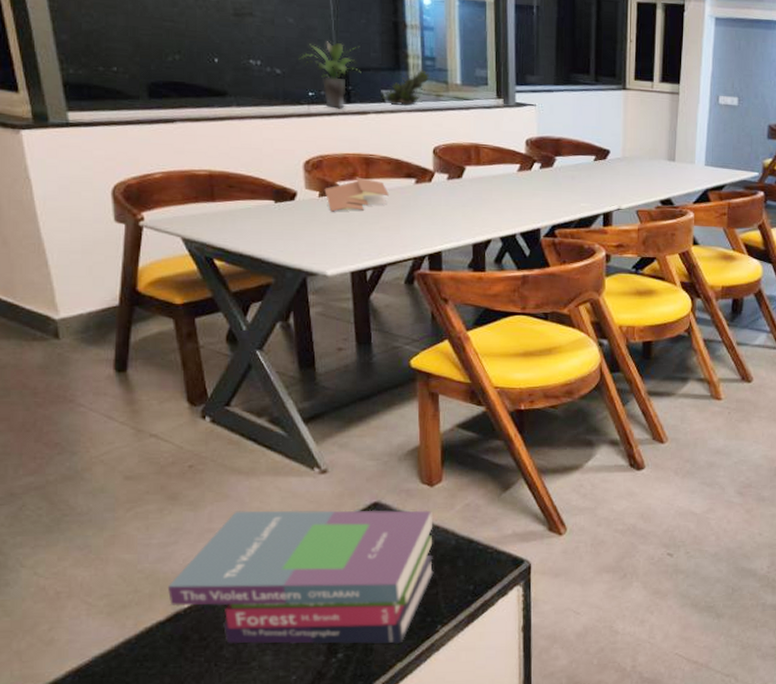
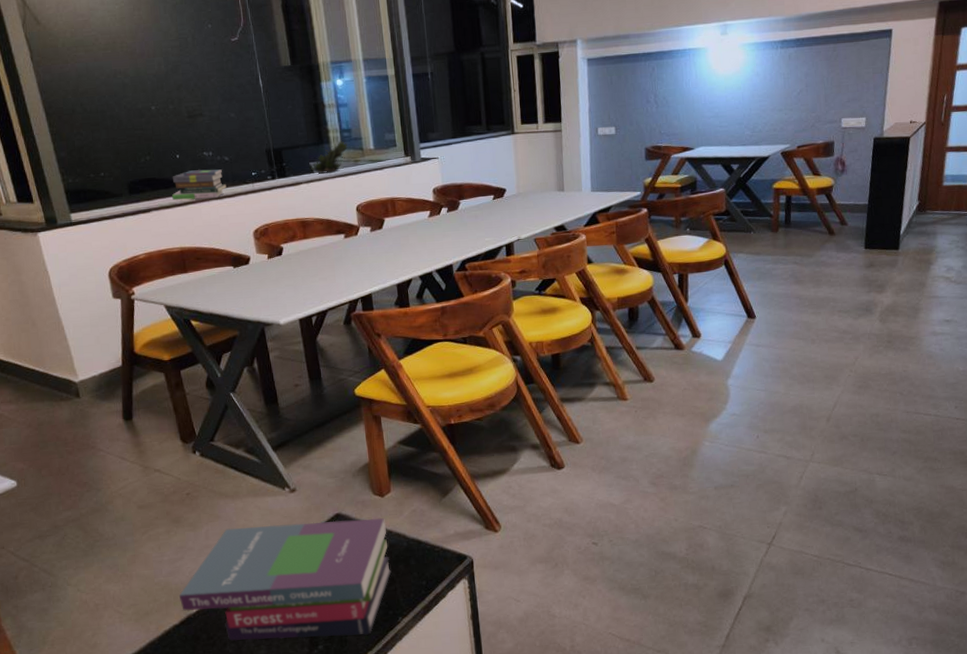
books: none [203,79,275,117] -> present [171,169,227,201]
potted plant: present [299,41,361,109] -> none [241,127,292,184]
papers: present [324,177,389,212] -> none [271,238,324,270]

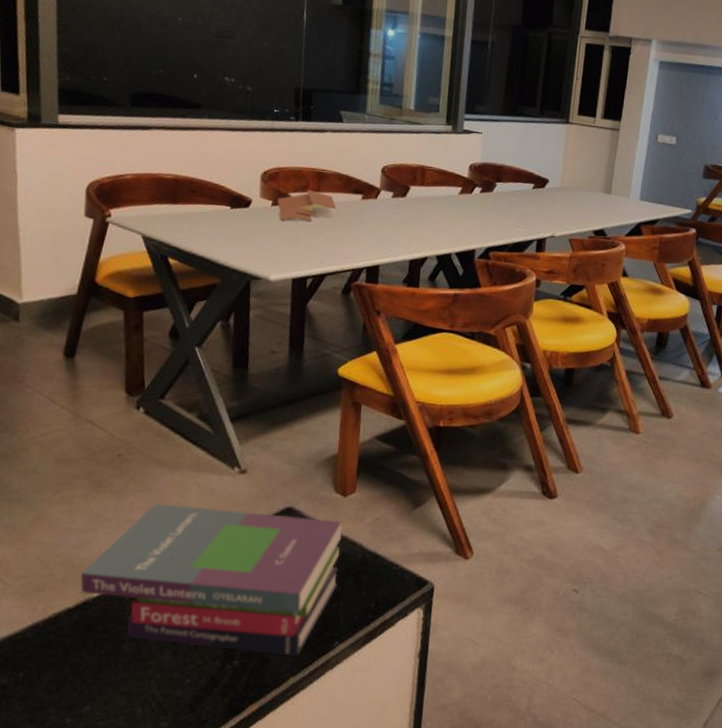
books: present [171,169,227,201] -> none [178,93,243,130]
papers: none [271,238,324,270] -> present [277,189,336,221]
succulent plant: present [311,139,348,175] -> none [340,93,386,127]

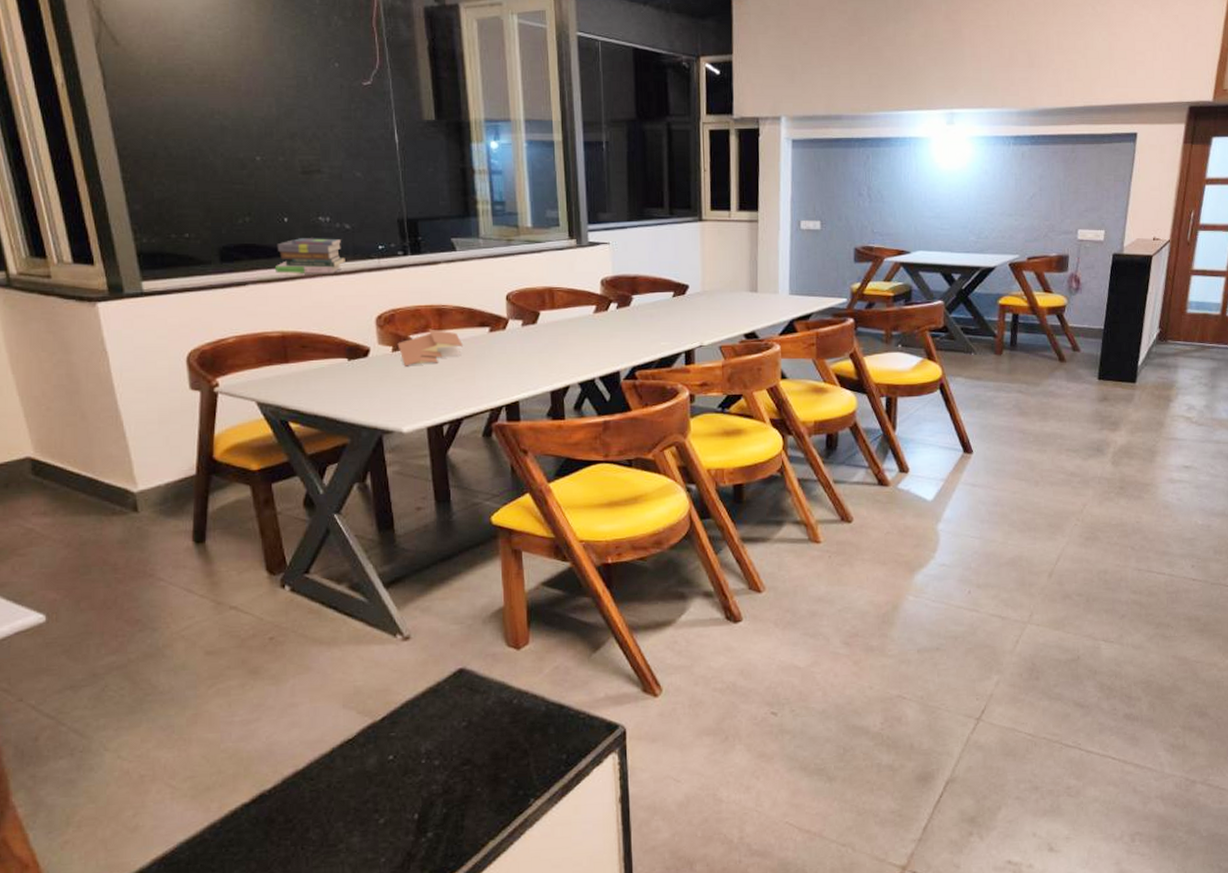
books: present [80,503,343,657] -> none [252,676,524,826]
books: none [178,93,243,130] -> present [274,238,345,274]

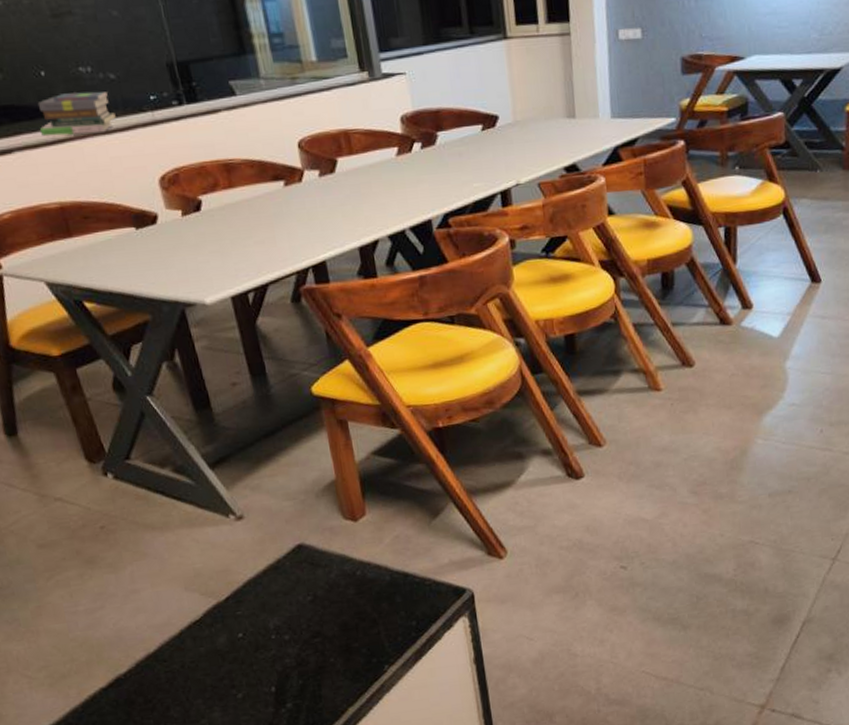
papers: present [397,329,463,367] -> none [186,187,258,232]

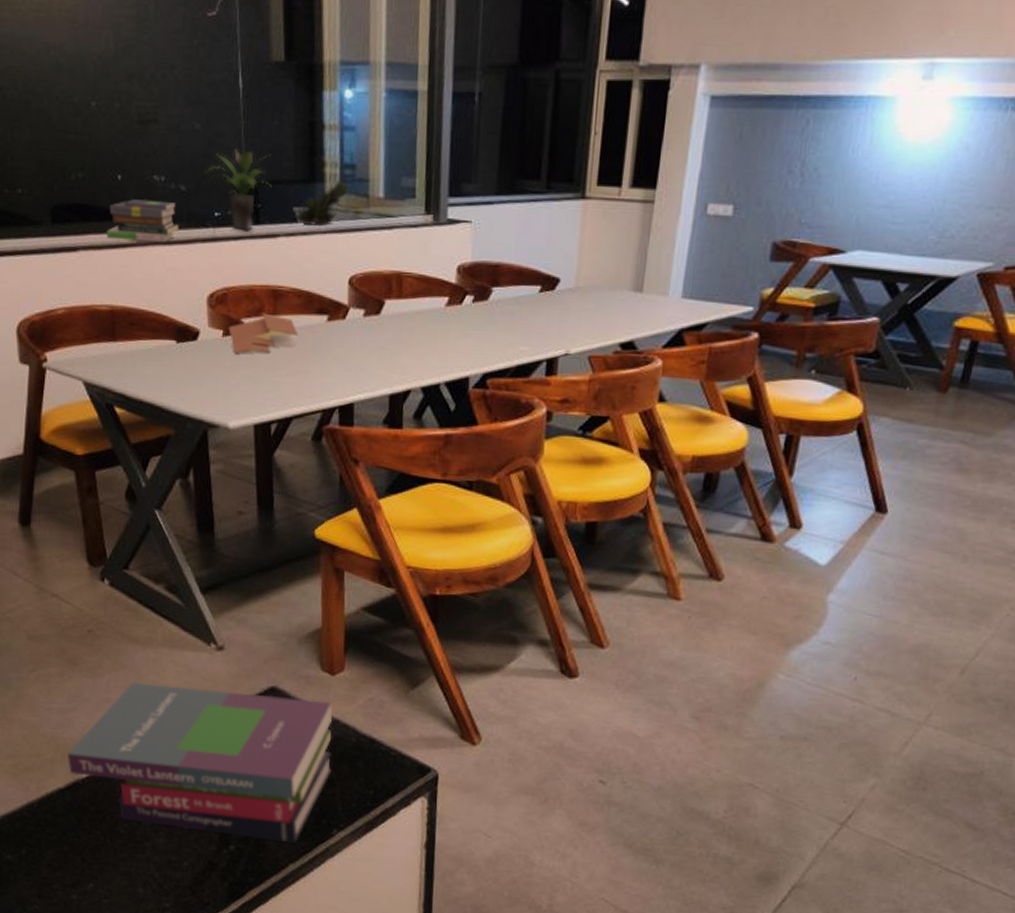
books: none [103,547,373,704] -> present [68,682,333,844]
potted plant: none [131,31,204,112] -> present [205,149,272,232]
papers: none [186,187,258,232] -> present [228,312,298,354]
succulent plant: none [231,47,281,98] -> present [294,178,348,227]

